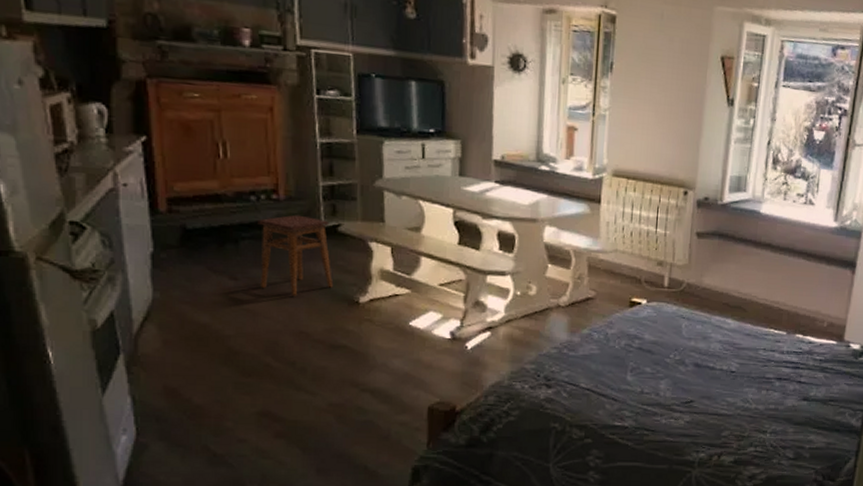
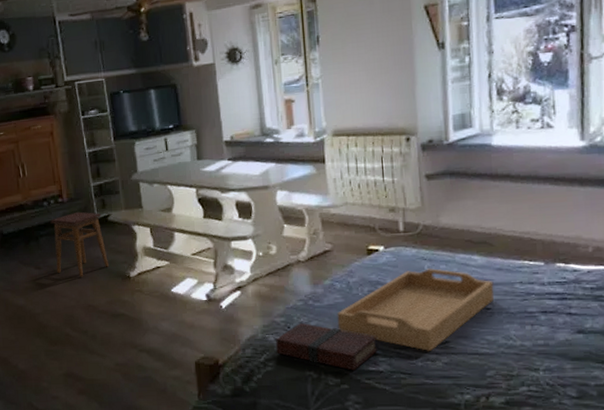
book: none [522,372,626,425] -> present [276,323,377,371]
serving tray: none [589,327,741,409] -> present [337,268,495,351]

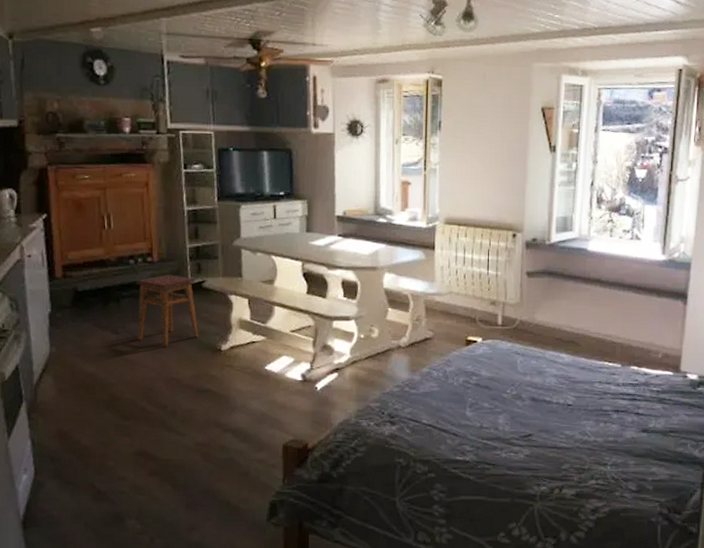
book: present [276,323,377,371] -> none [368,410,466,460]
serving tray: present [337,268,495,351] -> none [431,363,577,443]

